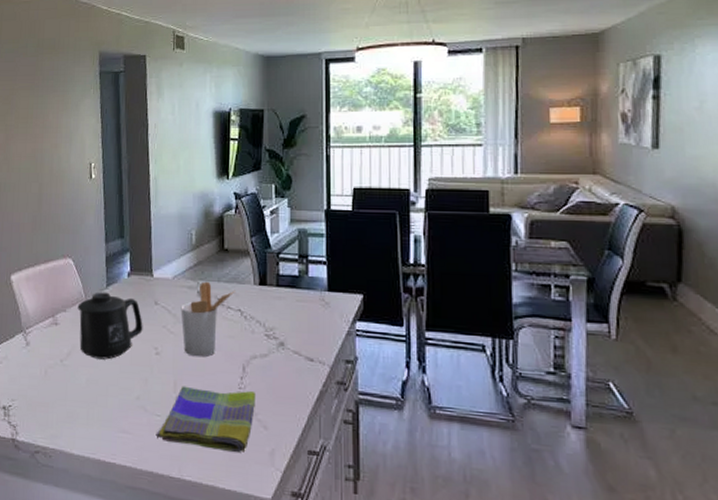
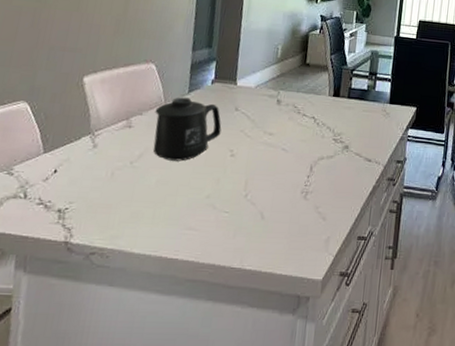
dish towel: present [156,385,257,452] -> none [221,184,320,241]
utensil holder: present [180,281,235,357] -> none [258,91,312,159]

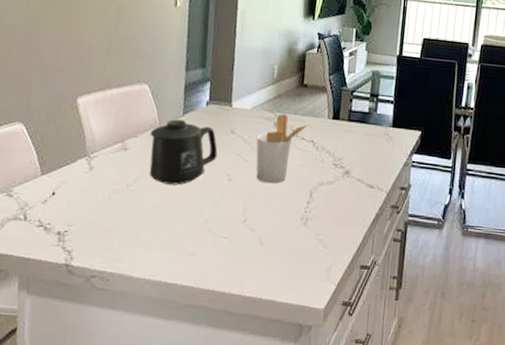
utensil holder: none [258,91,312,159] -> present [256,113,310,184]

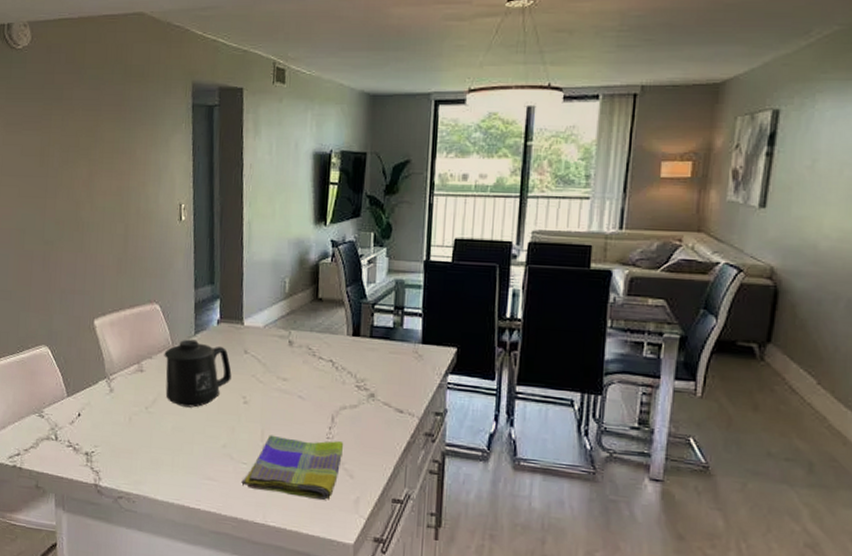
dish towel: none [220,210,320,269] -> present [241,434,344,500]
utensil holder: present [256,113,310,184] -> none [270,331,328,407]

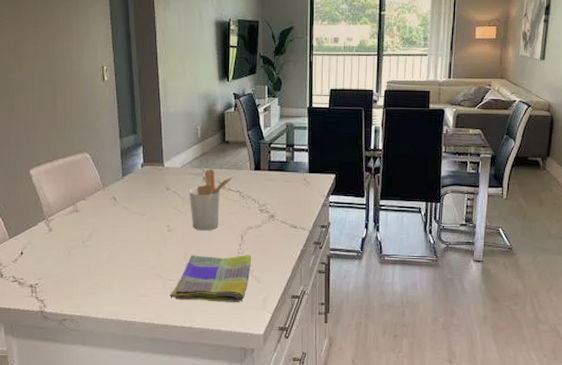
mug: present [164,339,232,408] -> none [96,181,156,238]
utensil holder: none [270,331,328,407] -> present [189,169,235,231]

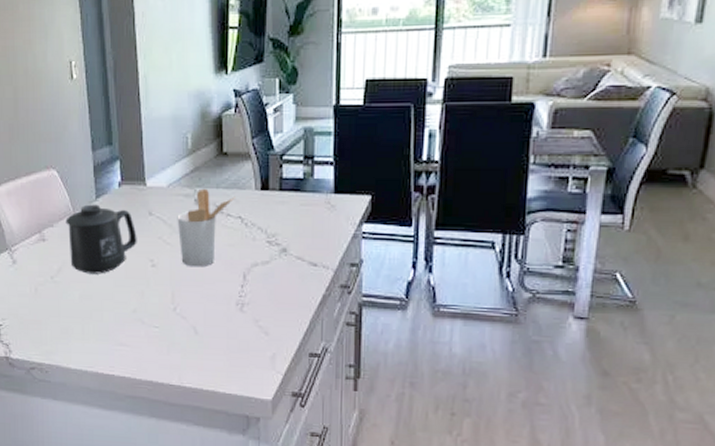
mug: none [96,181,156,238] -> present [65,204,137,274]
dish towel: present [170,255,252,302] -> none [154,297,258,358]

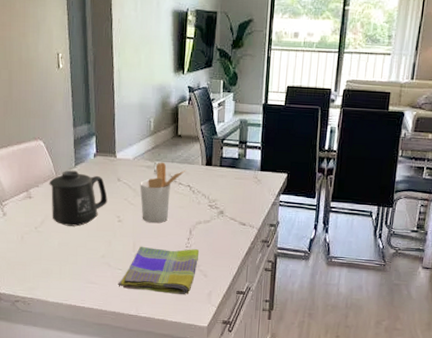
dish towel: none [154,297,258,358] -> present [118,246,200,294]

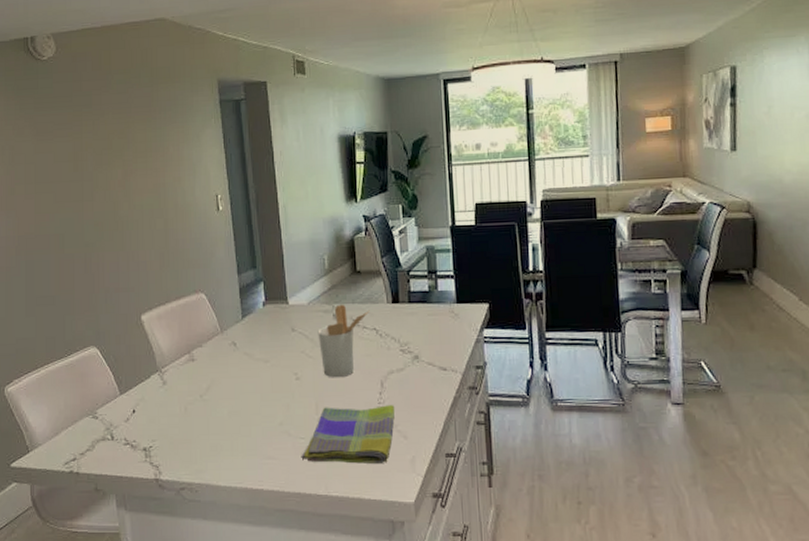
mug: present [49,170,107,227] -> none [214,323,282,390]

